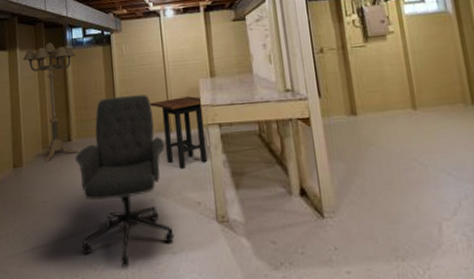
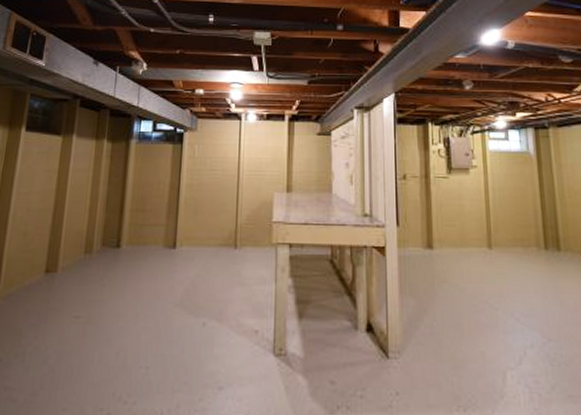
floor lamp: present [23,42,79,163] -> none [73,132,142,271]
office chair: present [74,94,175,267] -> none [112,201,227,402]
side table: present [150,96,208,170] -> none [217,210,275,292]

